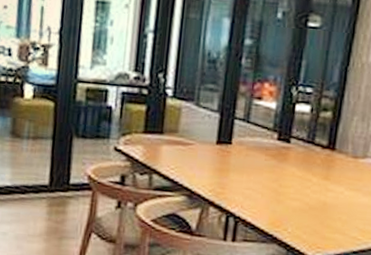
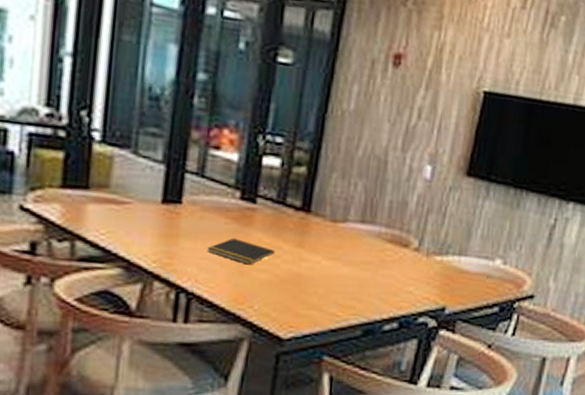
notepad: none [250,171,305,195] -> present [206,237,274,265]

